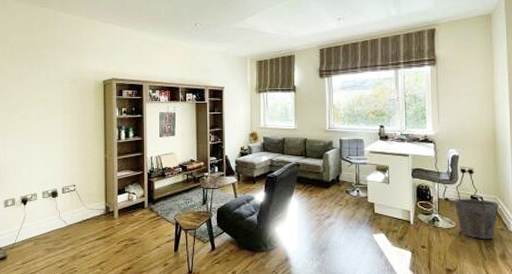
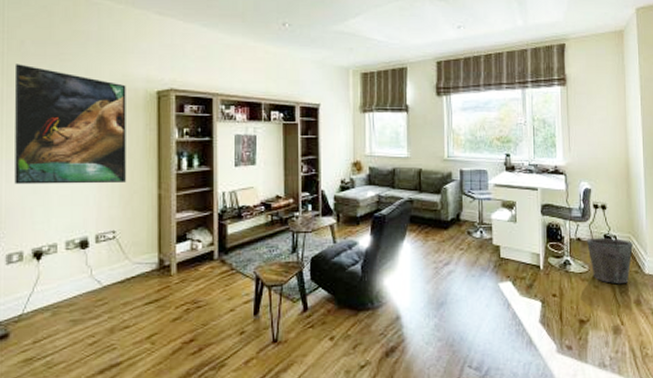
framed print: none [7,63,82,151] -> present [14,64,126,185]

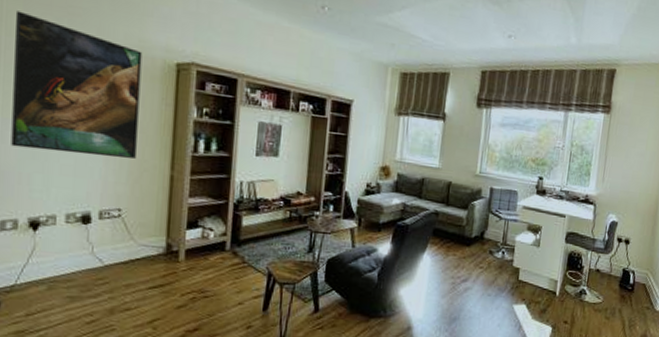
waste bin: present [587,237,633,285] -> none [605,270,649,318]

